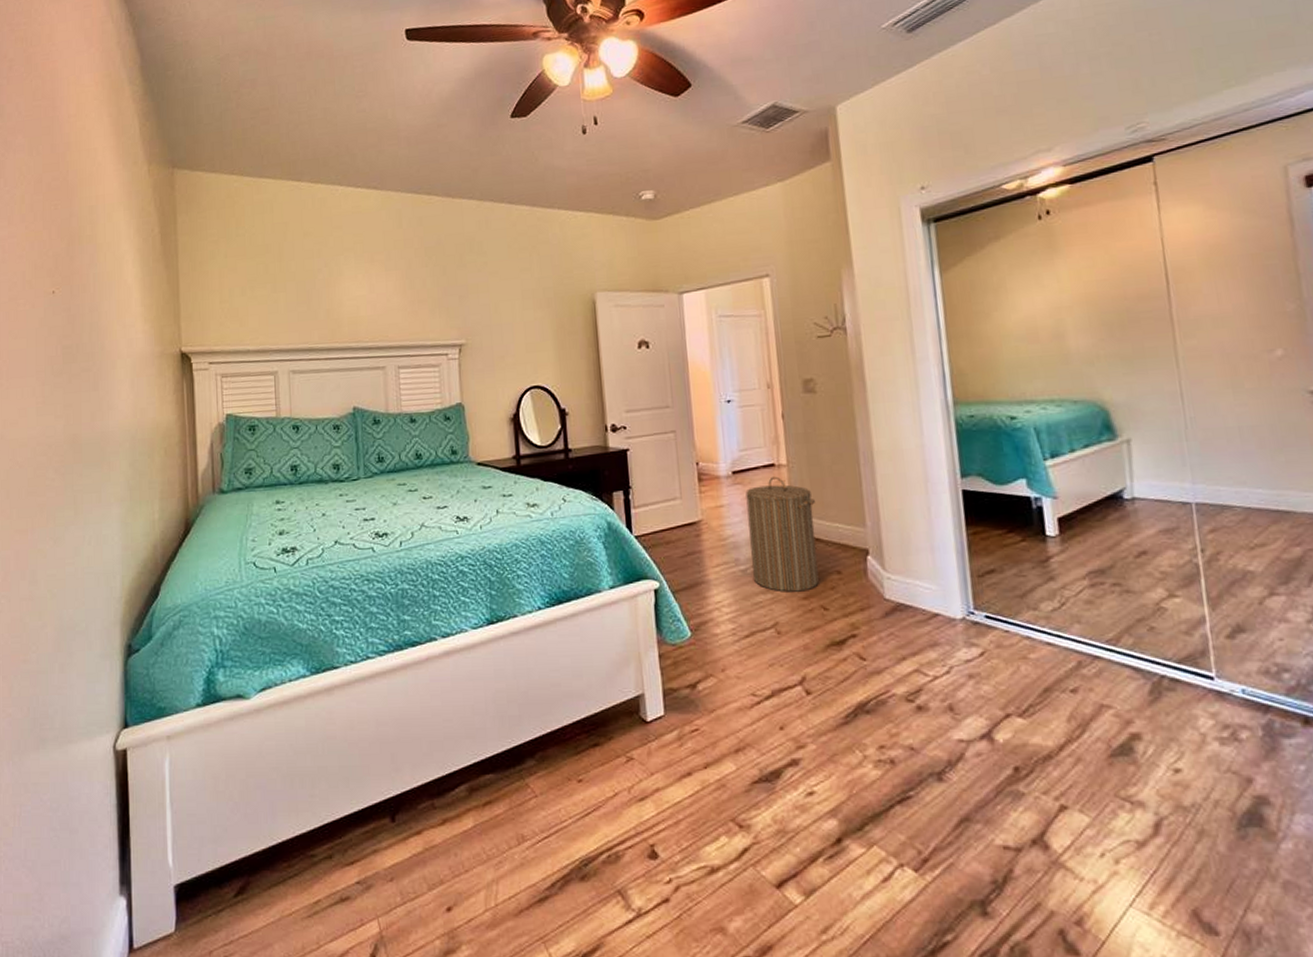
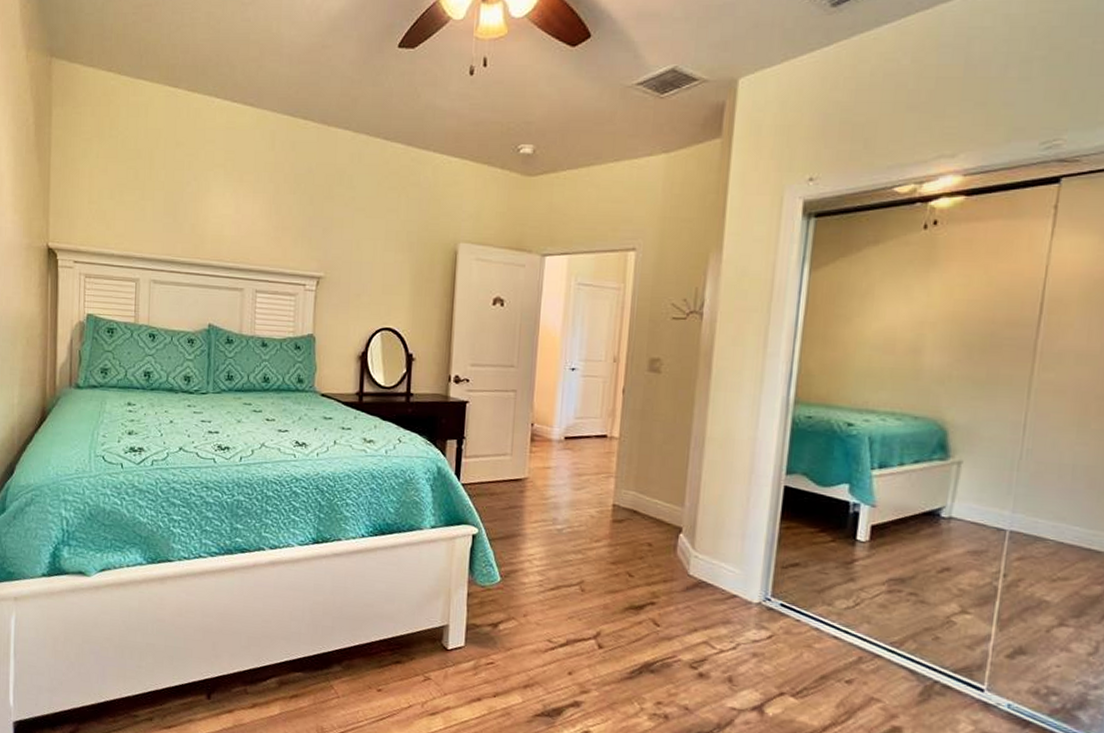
laundry hamper: present [745,476,819,592] -> none [567,447,640,557]

